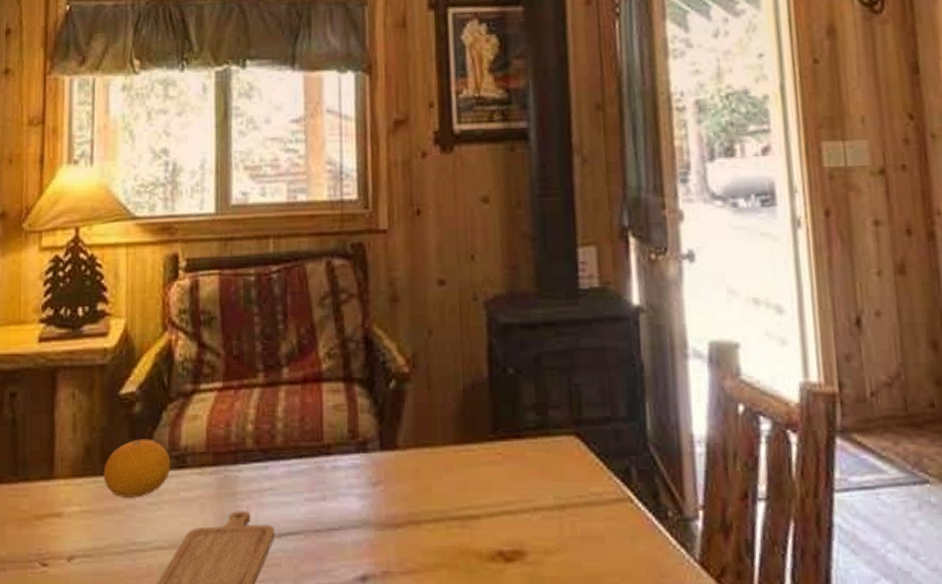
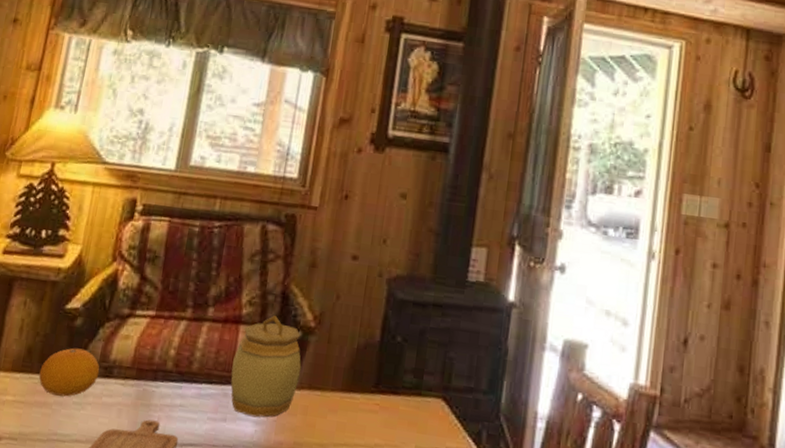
jar: none [321,365,403,490] -> present [230,315,302,418]

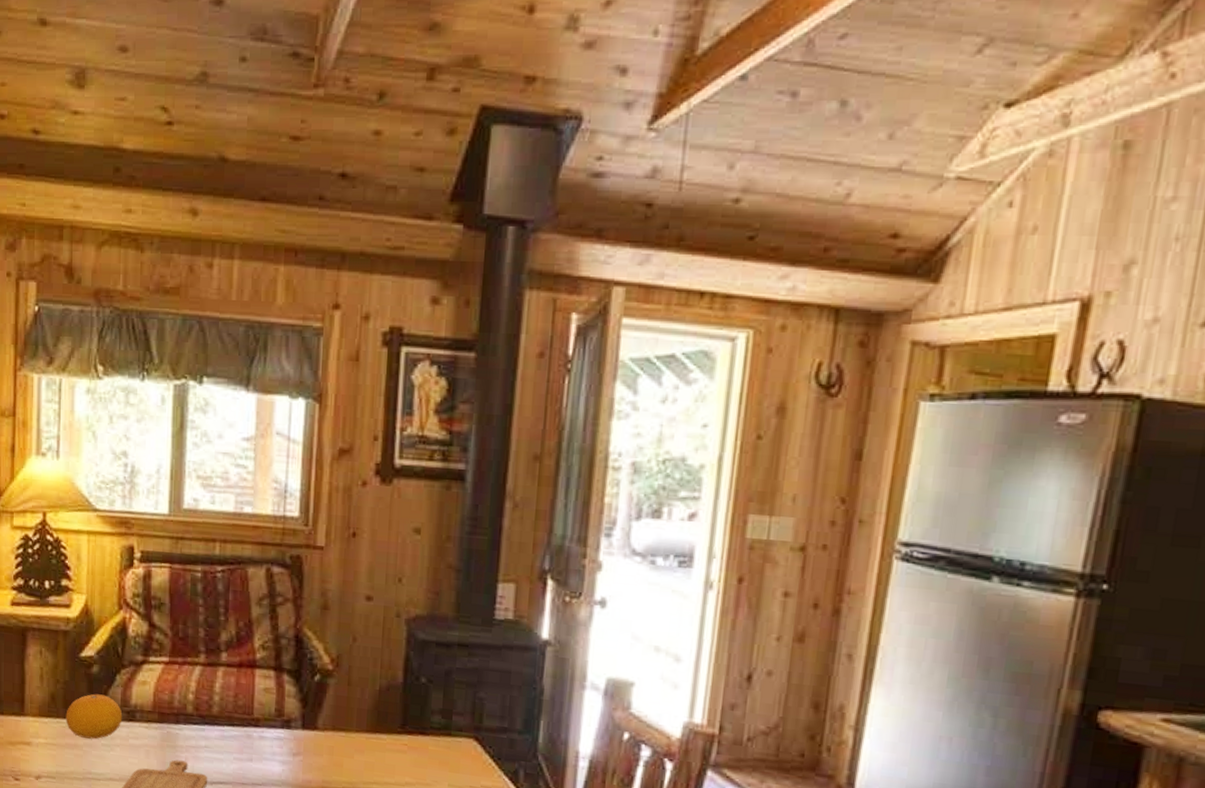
jar: present [230,315,302,418] -> none [252,658,323,758]

